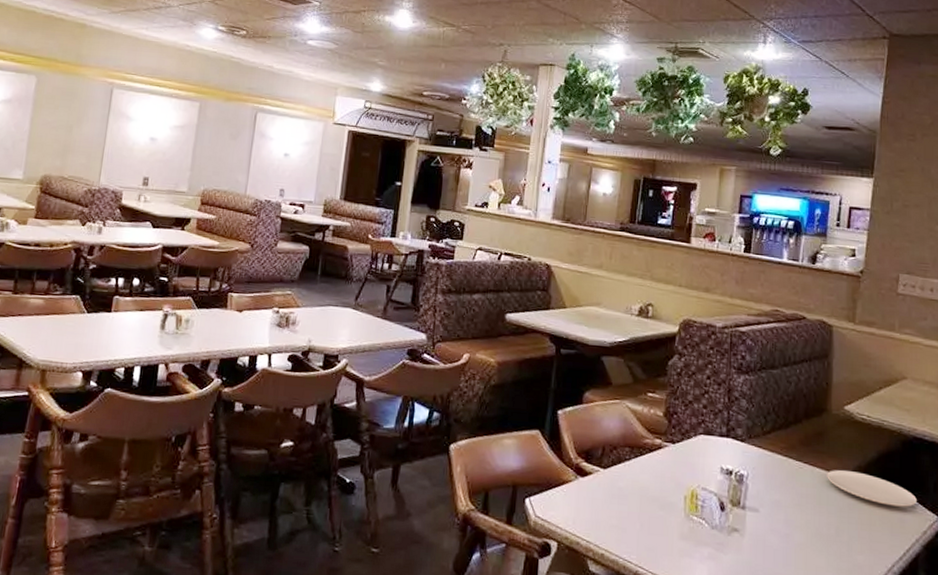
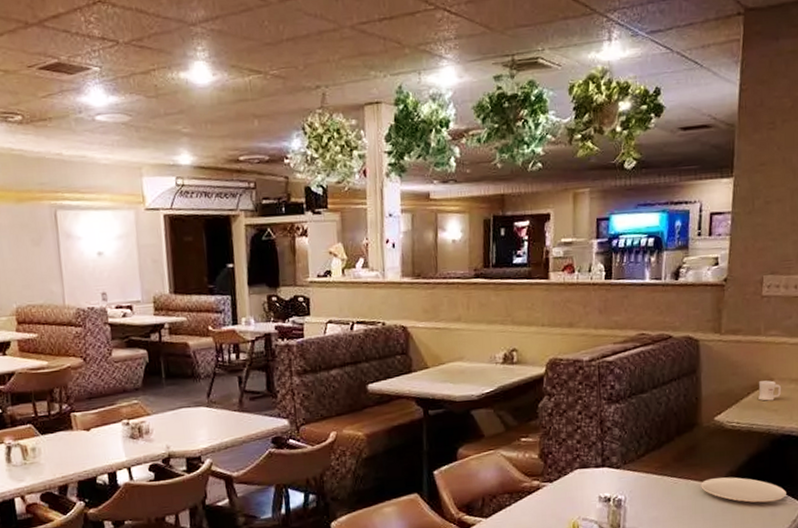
mug: none [889,377,915,400] -> present [757,380,782,401]

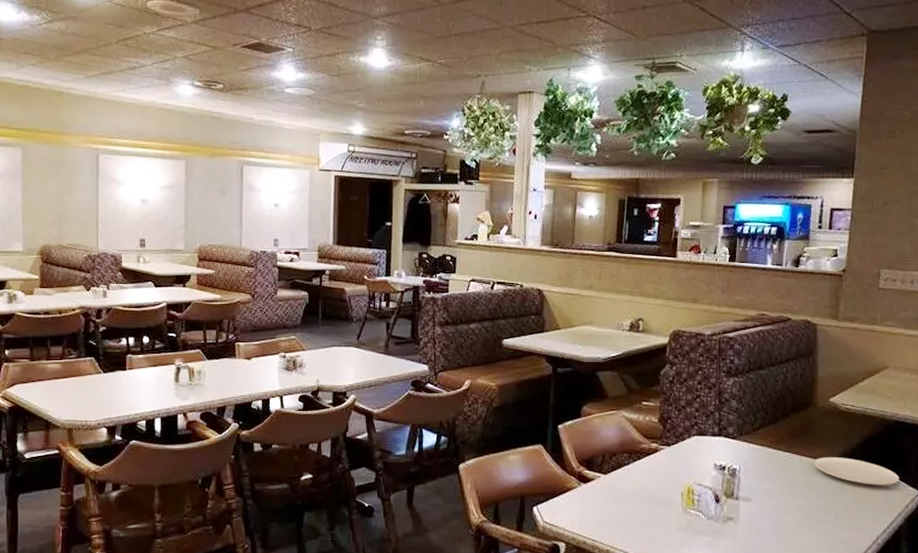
mug: present [757,380,782,401] -> none [872,368,897,388]

